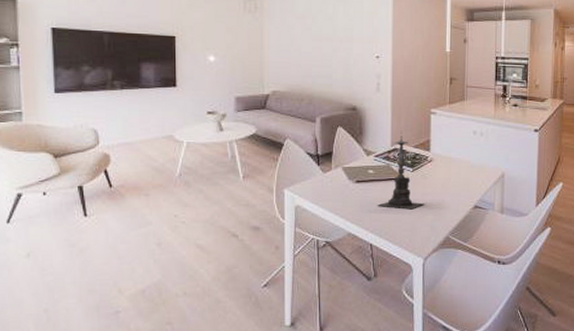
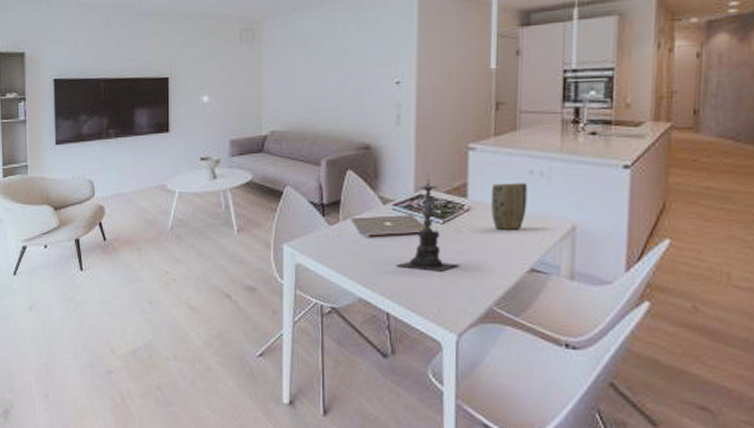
plant pot: none [447,140,472,176] -> present [490,183,528,230]

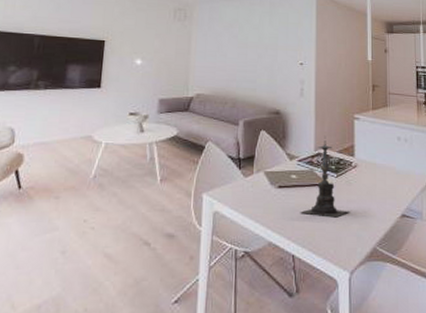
plant pot: present [490,183,528,230] -> none [371,146,397,183]

